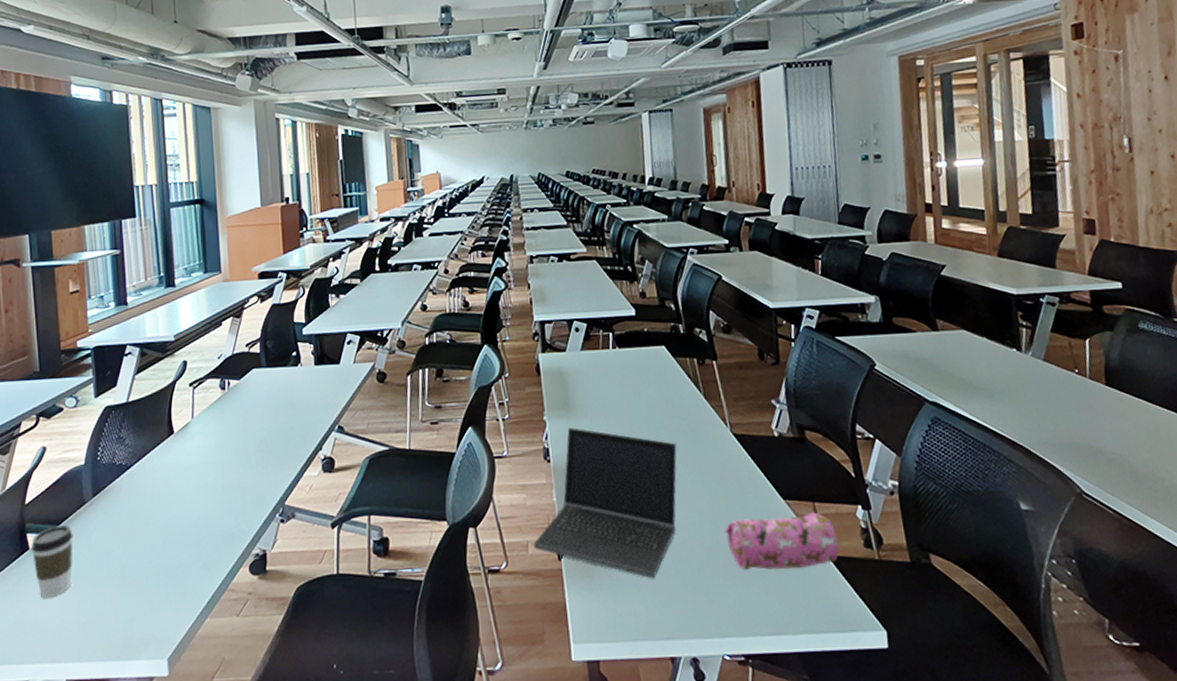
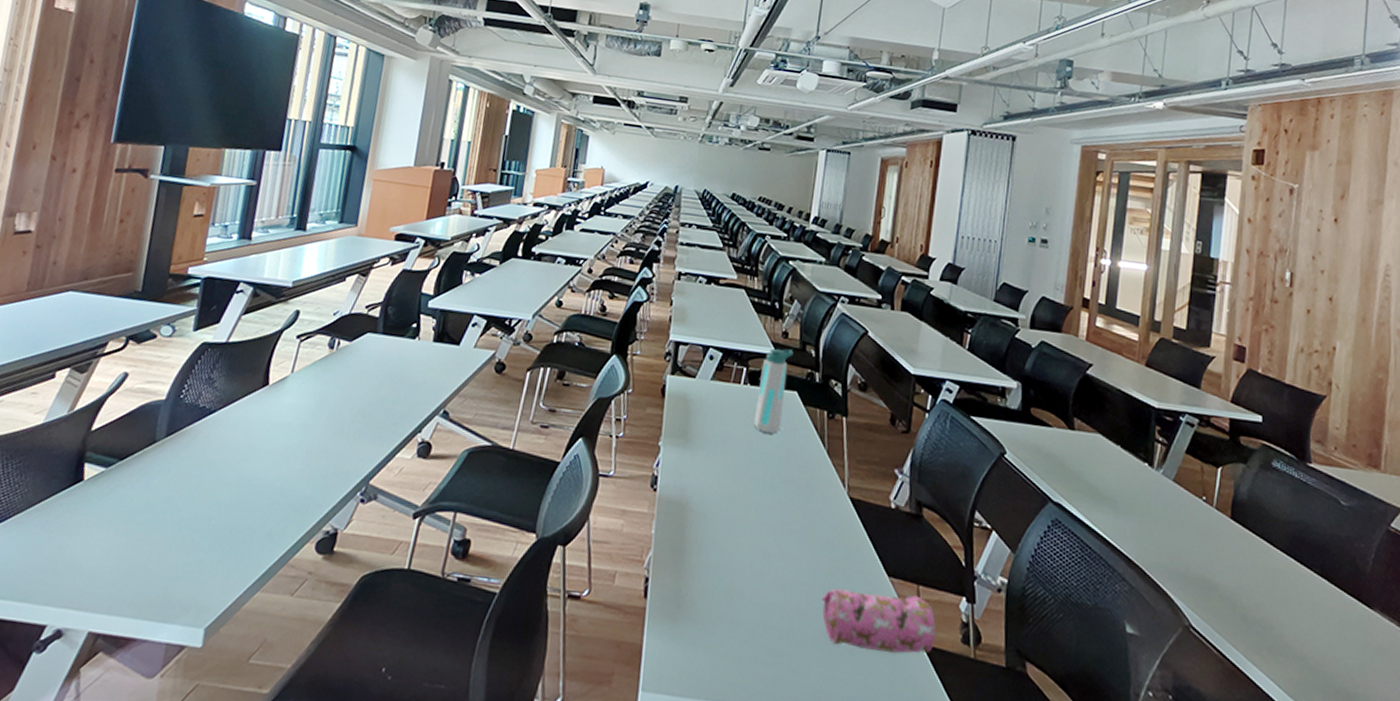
coffee cup: present [31,525,73,598] -> none [82,460,135,538]
laptop computer: present [533,428,677,579] -> none [620,459,790,637]
water bottle: none [626,308,656,390] -> present [753,348,794,434]

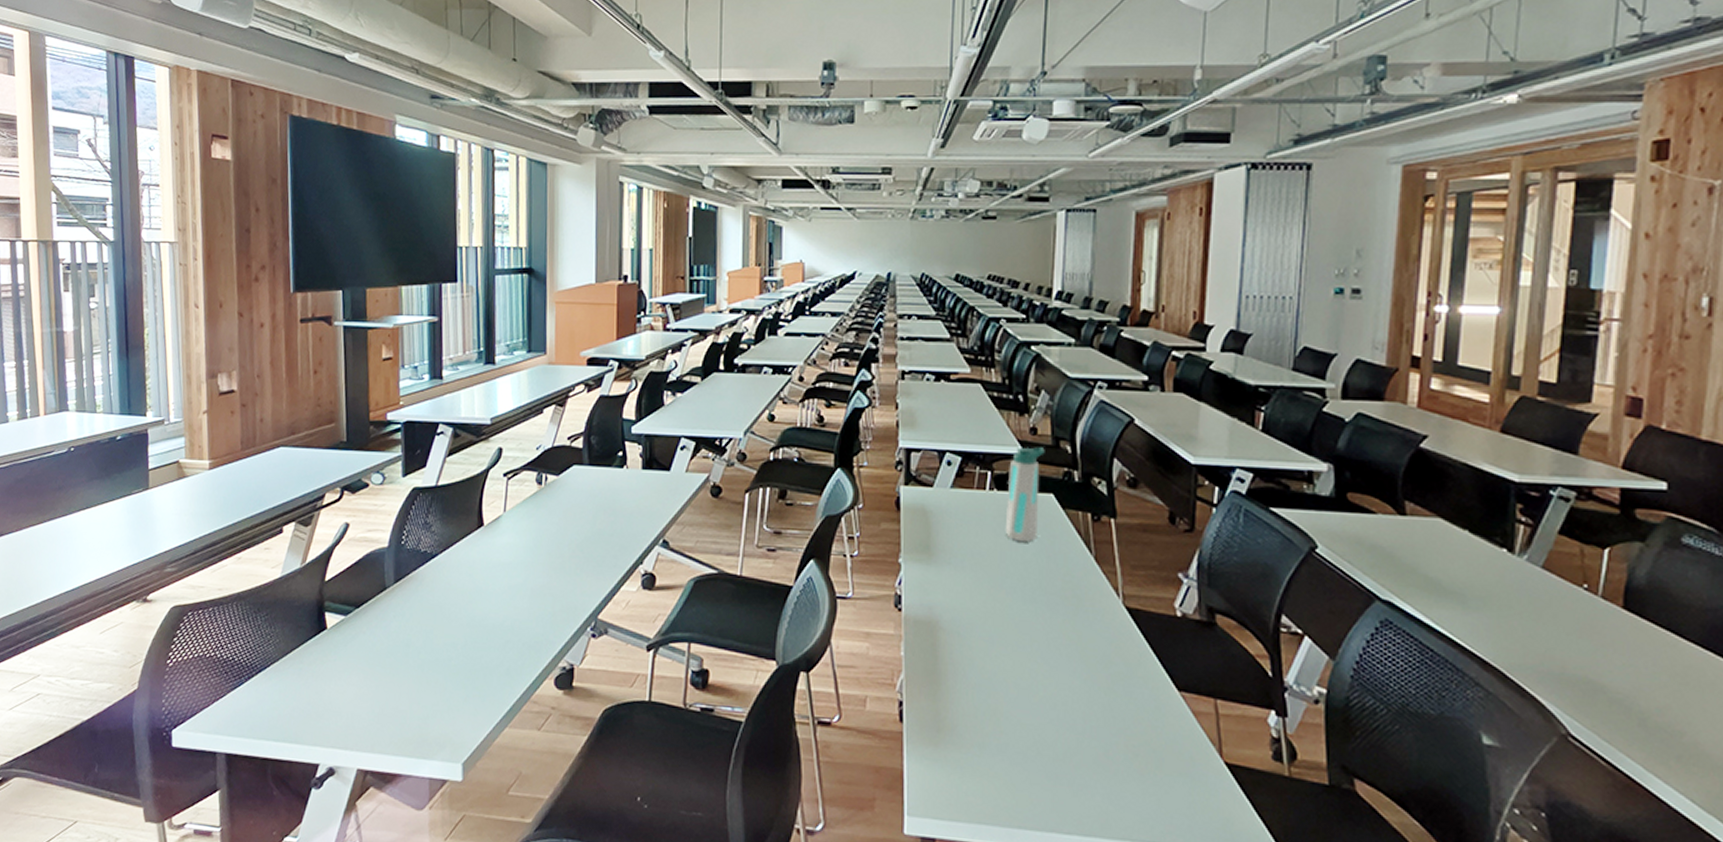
pencil case: present [822,588,936,653] -> none [1102,706,1240,773]

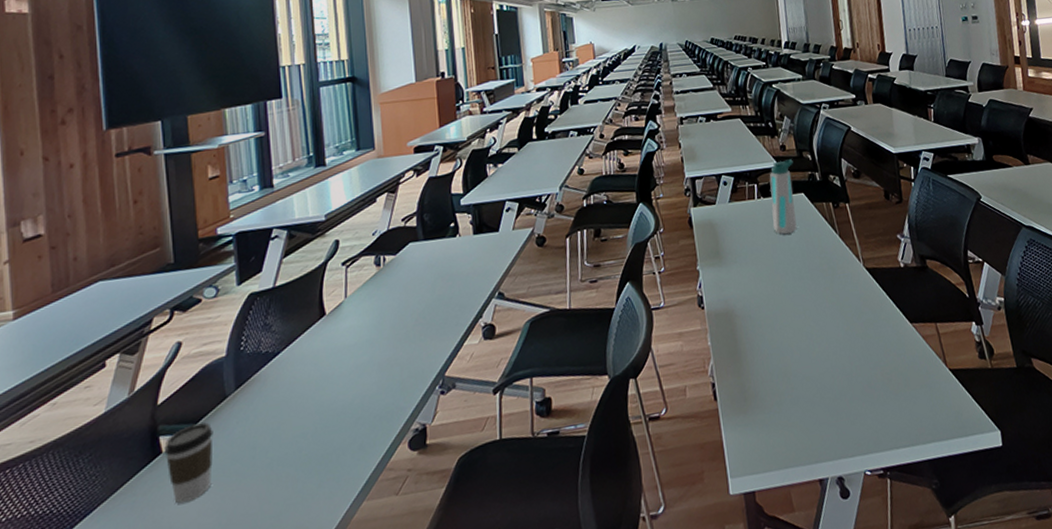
coffee cup: none [329,608,372,682] -> present [164,422,213,504]

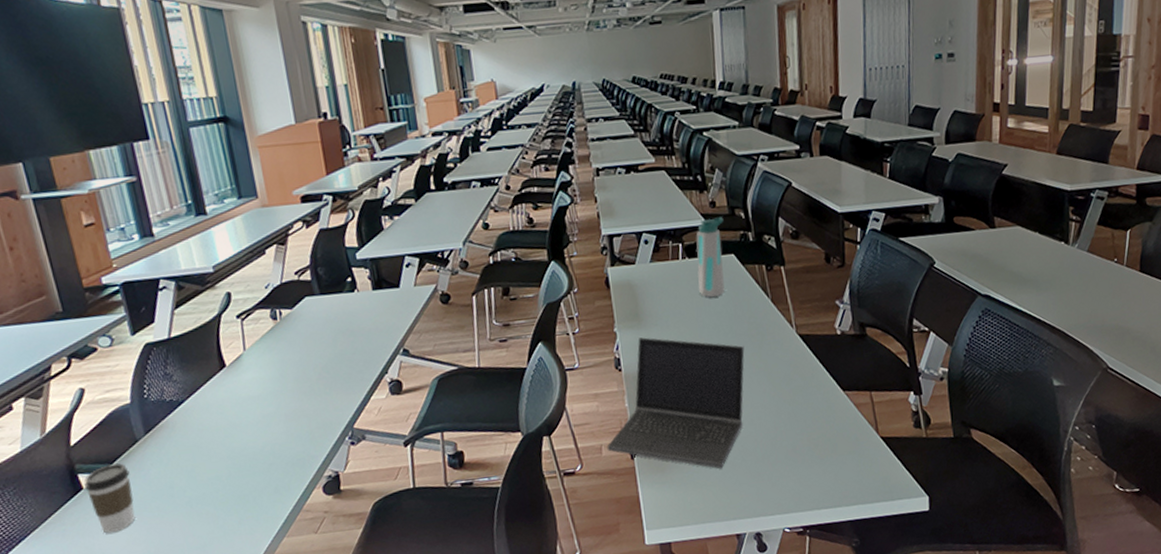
laptop computer: none [690,274,820,409] -> present [606,337,745,469]

